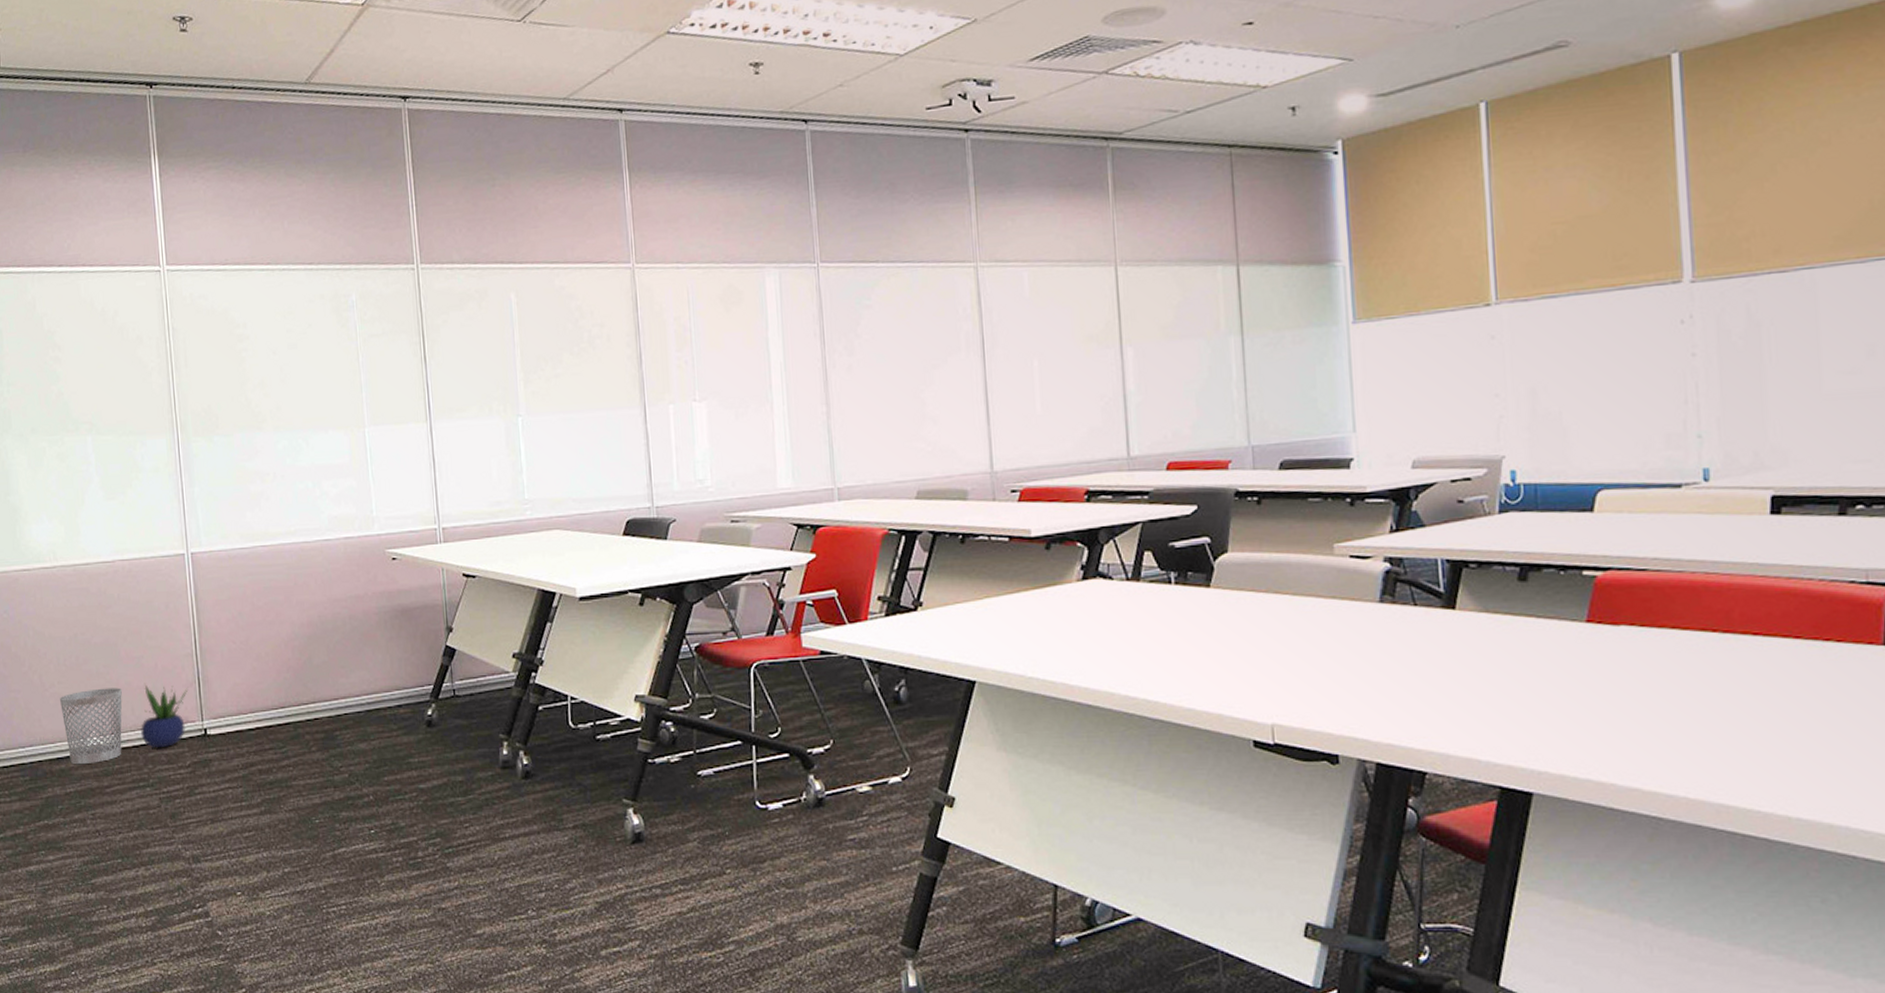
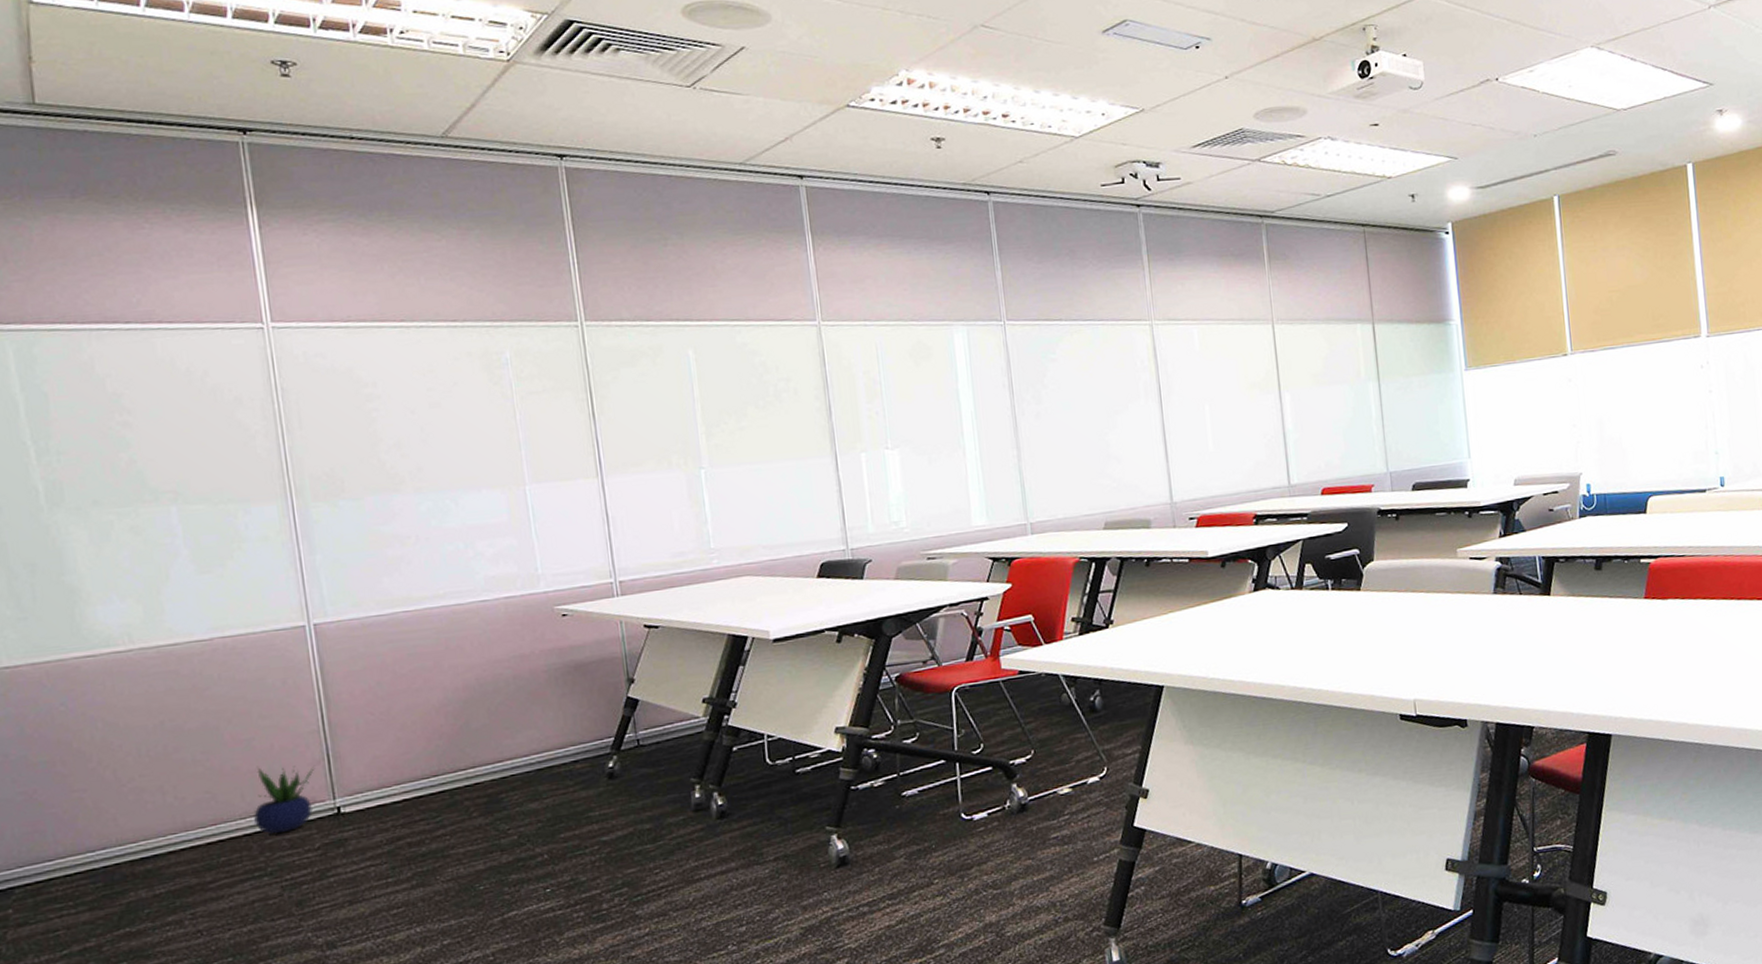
wastebasket: present [59,688,122,765] -> none [141,774,229,863]

